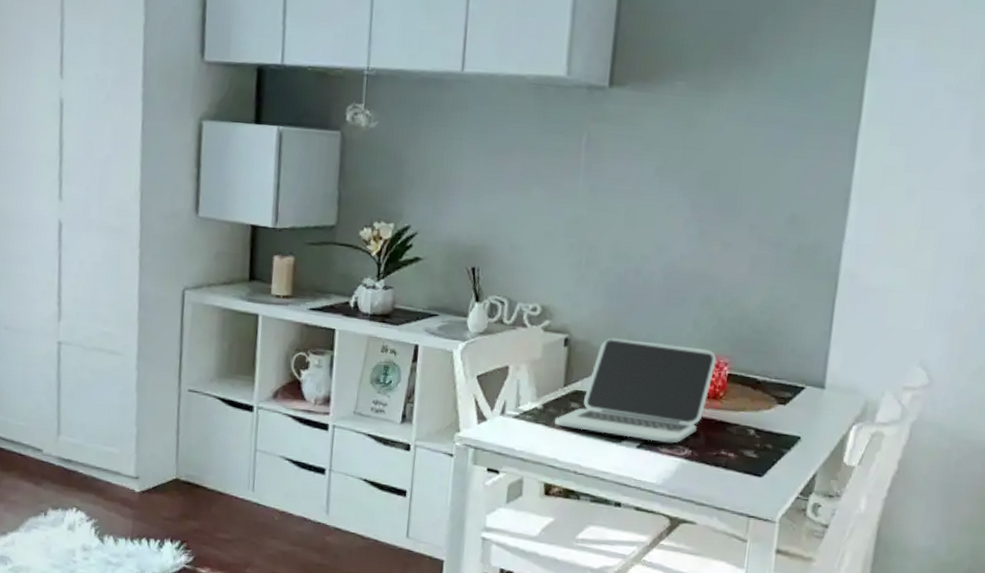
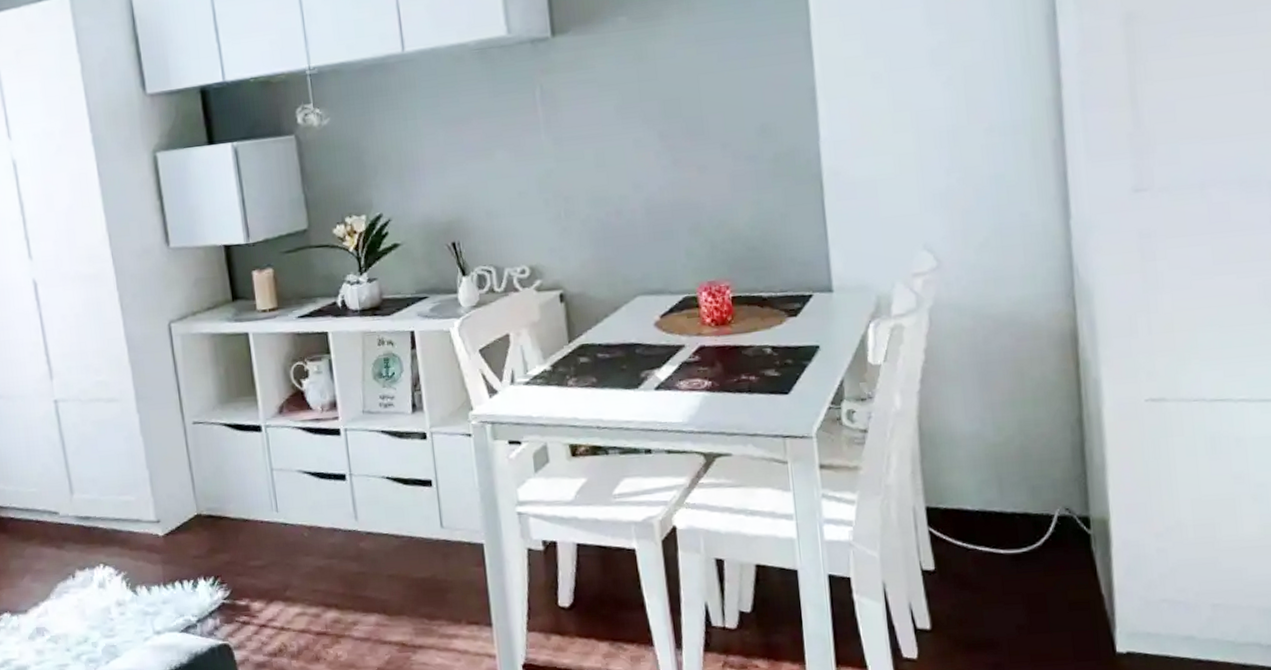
laptop: present [554,338,717,444] -> none [566,276,718,384]

